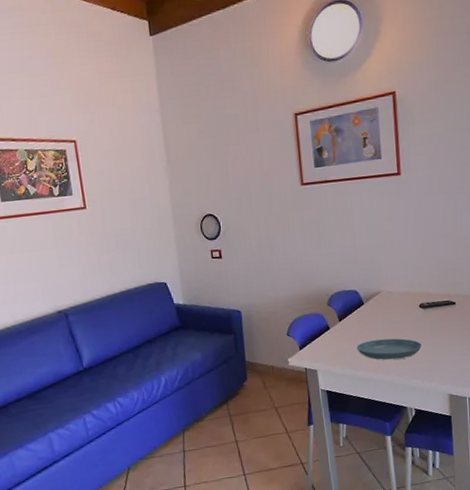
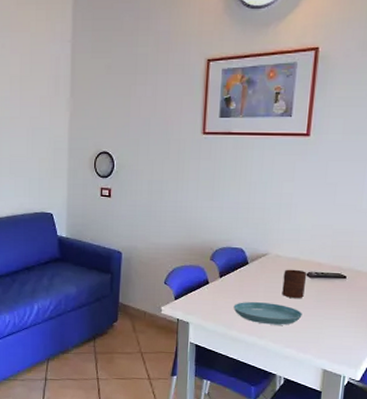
cup: none [398,302,420,331] -> present [282,269,307,298]

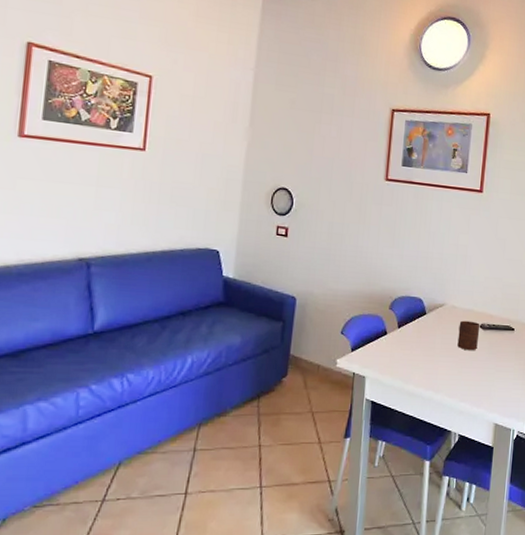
saucer: present [233,302,302,325] -> none [411,354,476,378]

